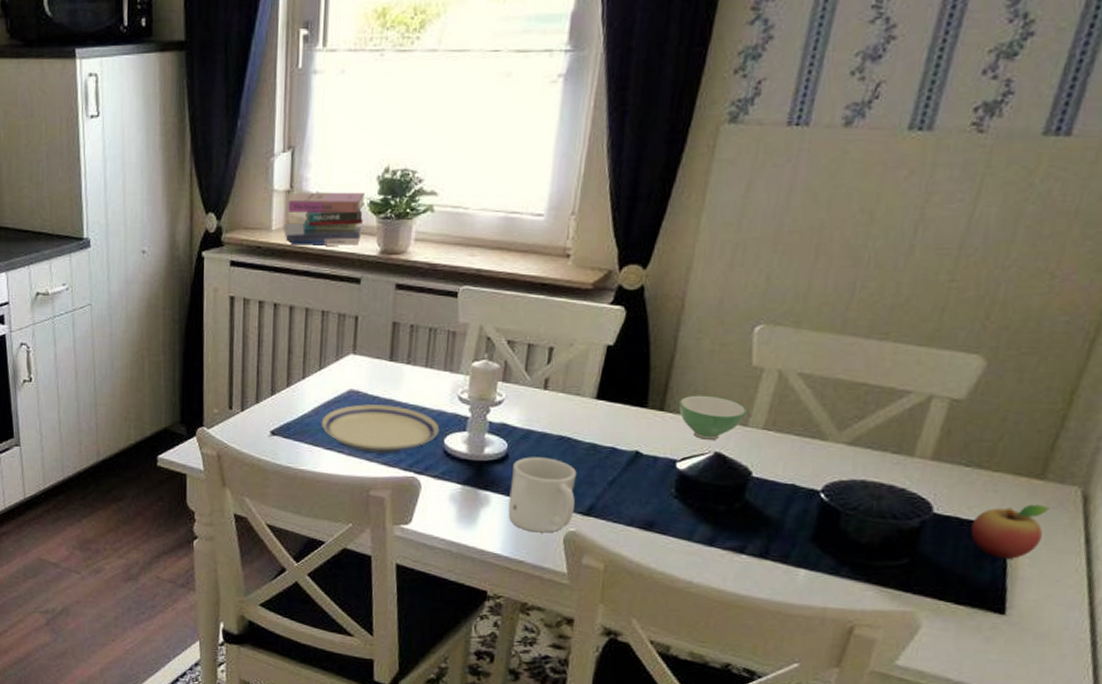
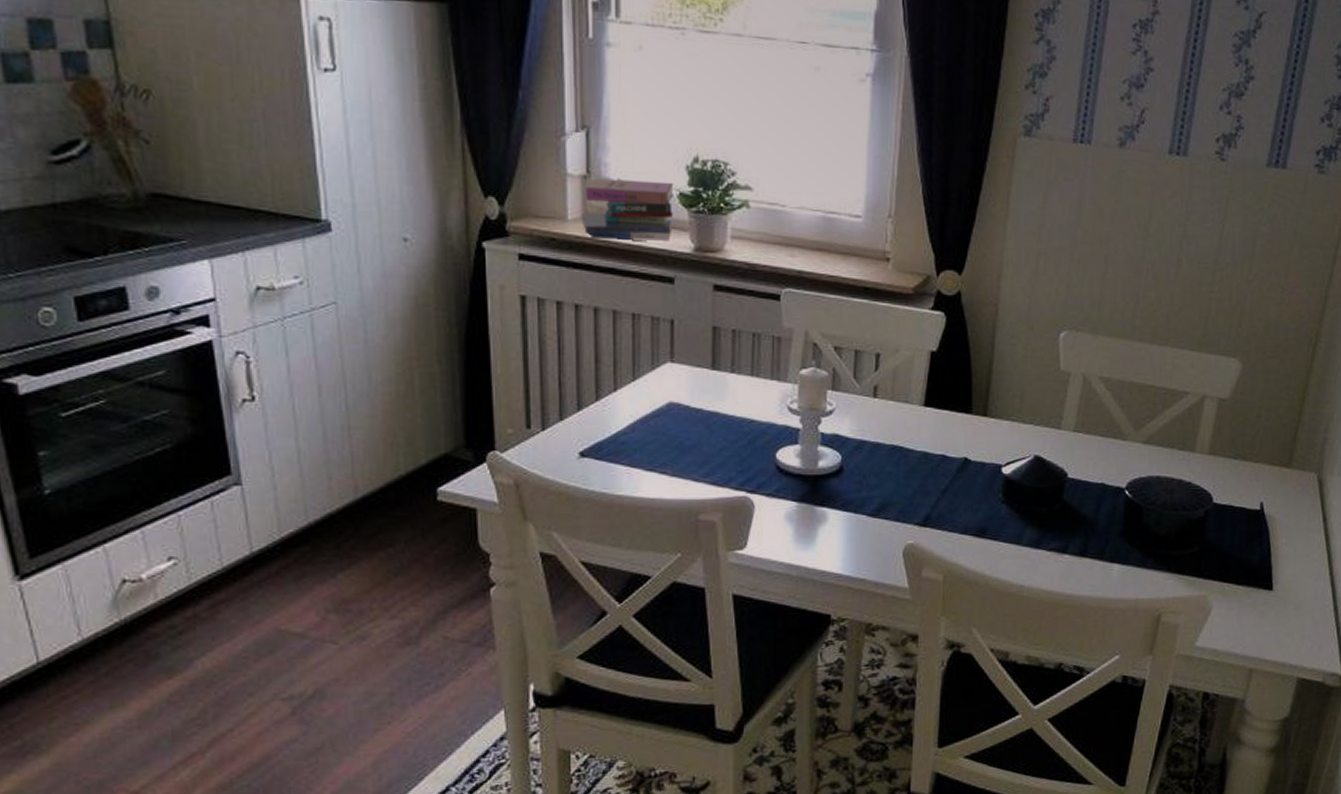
plate: present [321,403,440,455] -> none [638,417,770,474]
mug: present [508,457,577,533] -> none [846,468,911,548]
bowl: present [678,395,748,441] -> none [999,400,1060,445]
fruit: present [970,504,1050,559] -> none [1242,490,1297,540]

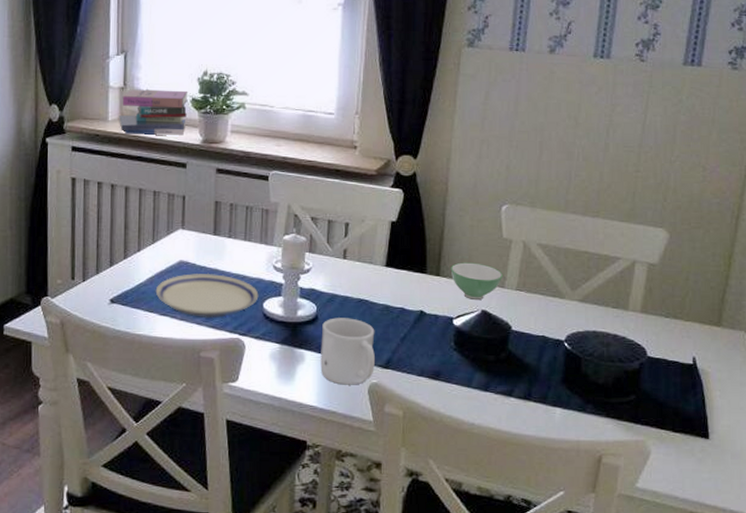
plate: none [638,417,770,474] -> present [155,273,259,319]
mug: none [846,468,911,548] -> present [320,318,375,385]
bowl: none [999,400,1060,445] -> present [450,262,504,301]

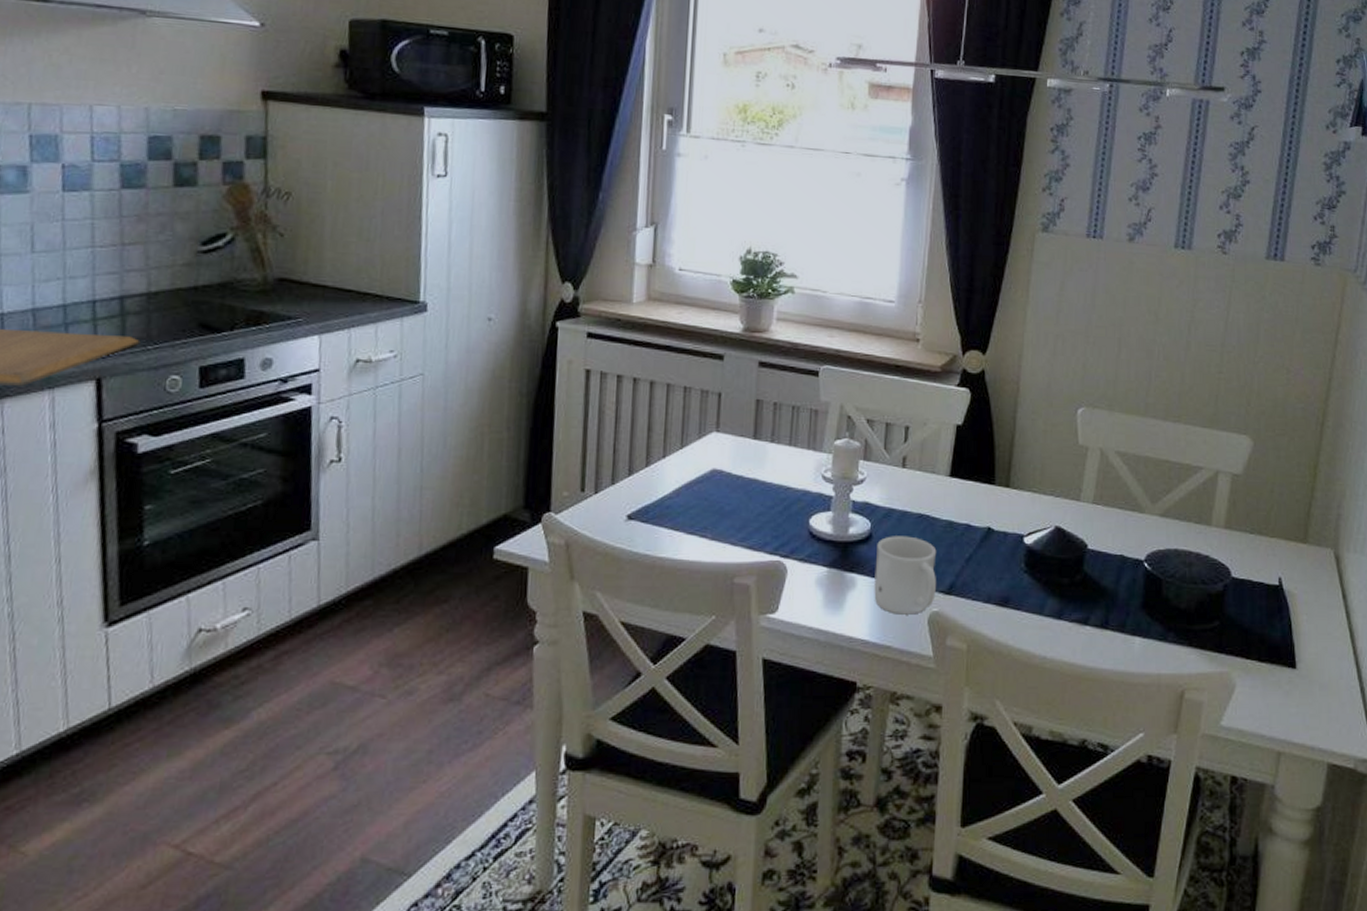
books: present [118,89,188,135] -> none [644,267,729,322]
plate: present [155,273,259,319] -> none [682,483,805,538]
bowl: present [450,262,504,301] -> none [1021,472,1079,516]

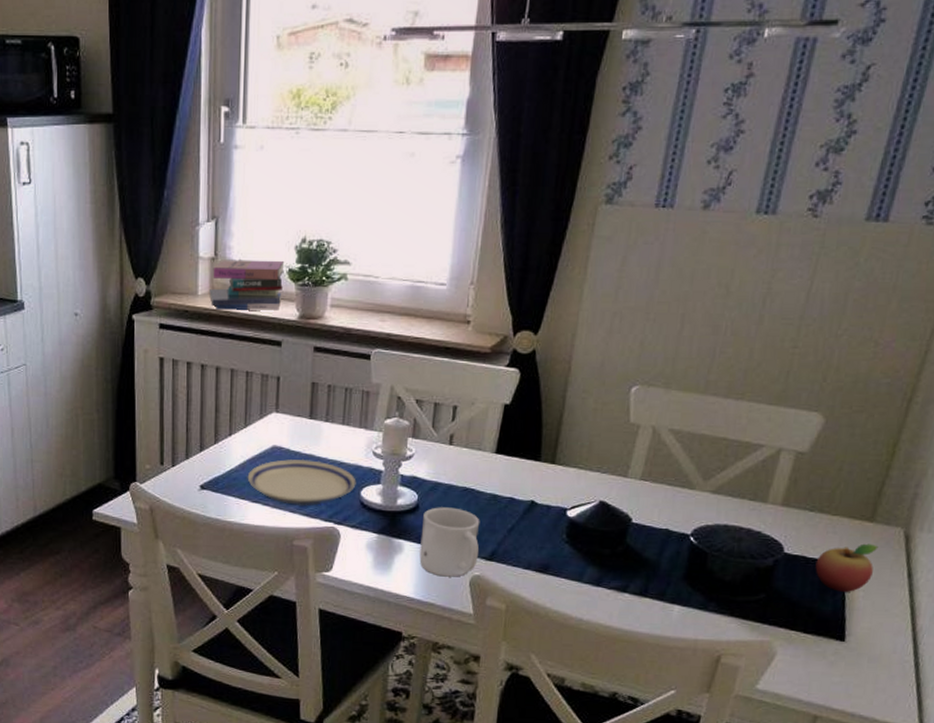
books: none [644,267,729,322] -> present [208,259,285,311]
plate: none [682,483,805,538] -> present [247,459,356,506]
fruit: none [1261,565,1314,616] -> present [815,543,879,592]

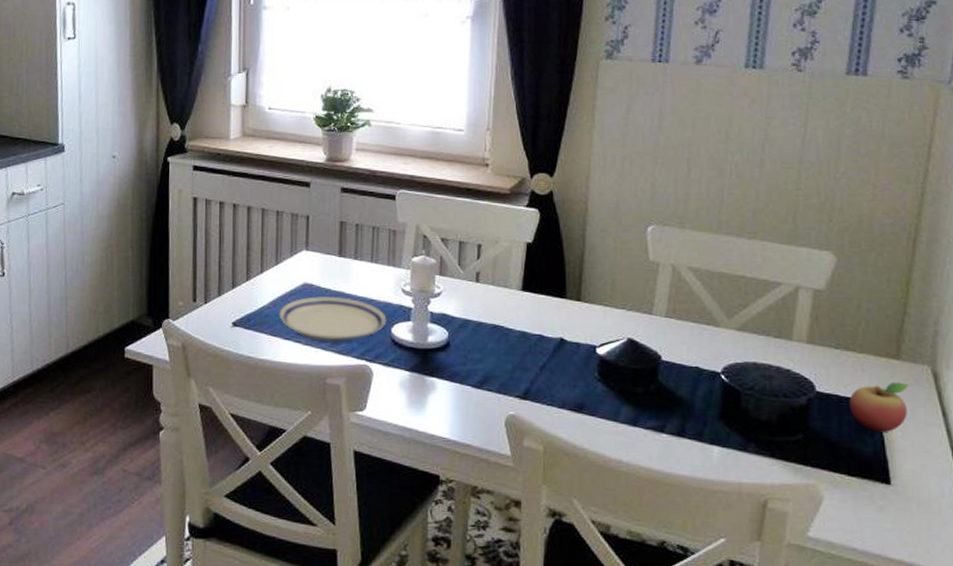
books: present [208,259,285,311] -> none [240,107,312,154]
mug: present [419,507,480,577] -> none [453,344,512,417]

